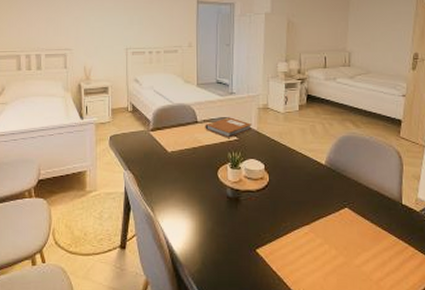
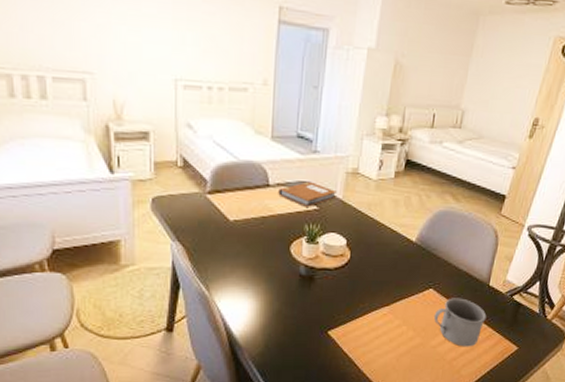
mug: none [353,216,406,267] -> present [433,298,487,347]

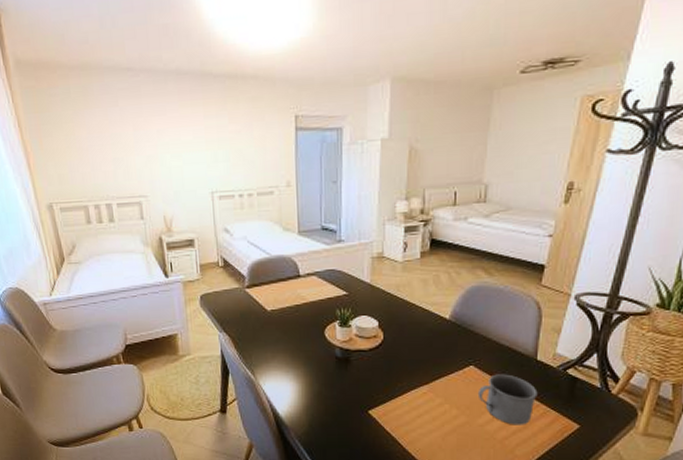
notebook: present [278,181,336,207] -> none [309,269,364,293]

